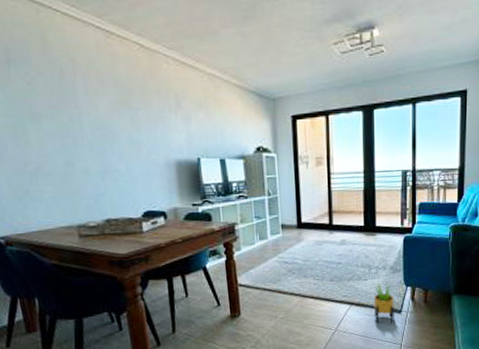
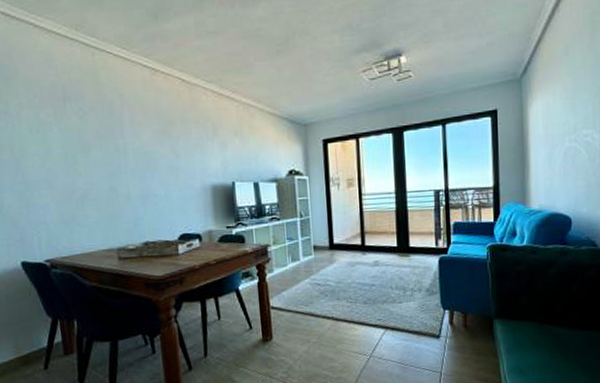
potted plant: present [373,282,394,324] -> none [408,305,433,350]

